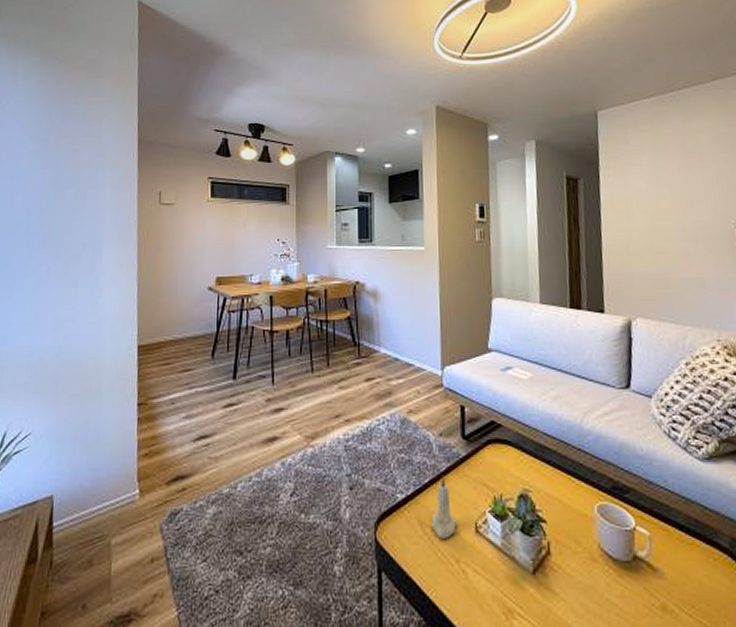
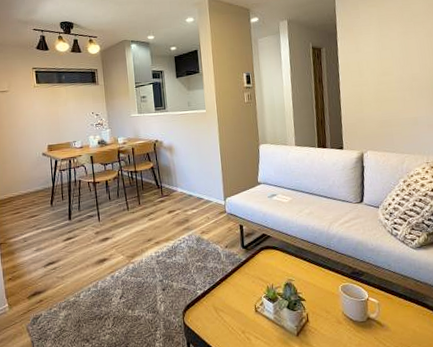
candle: present [431,476,457,538] -> none [223,275,242,318]

